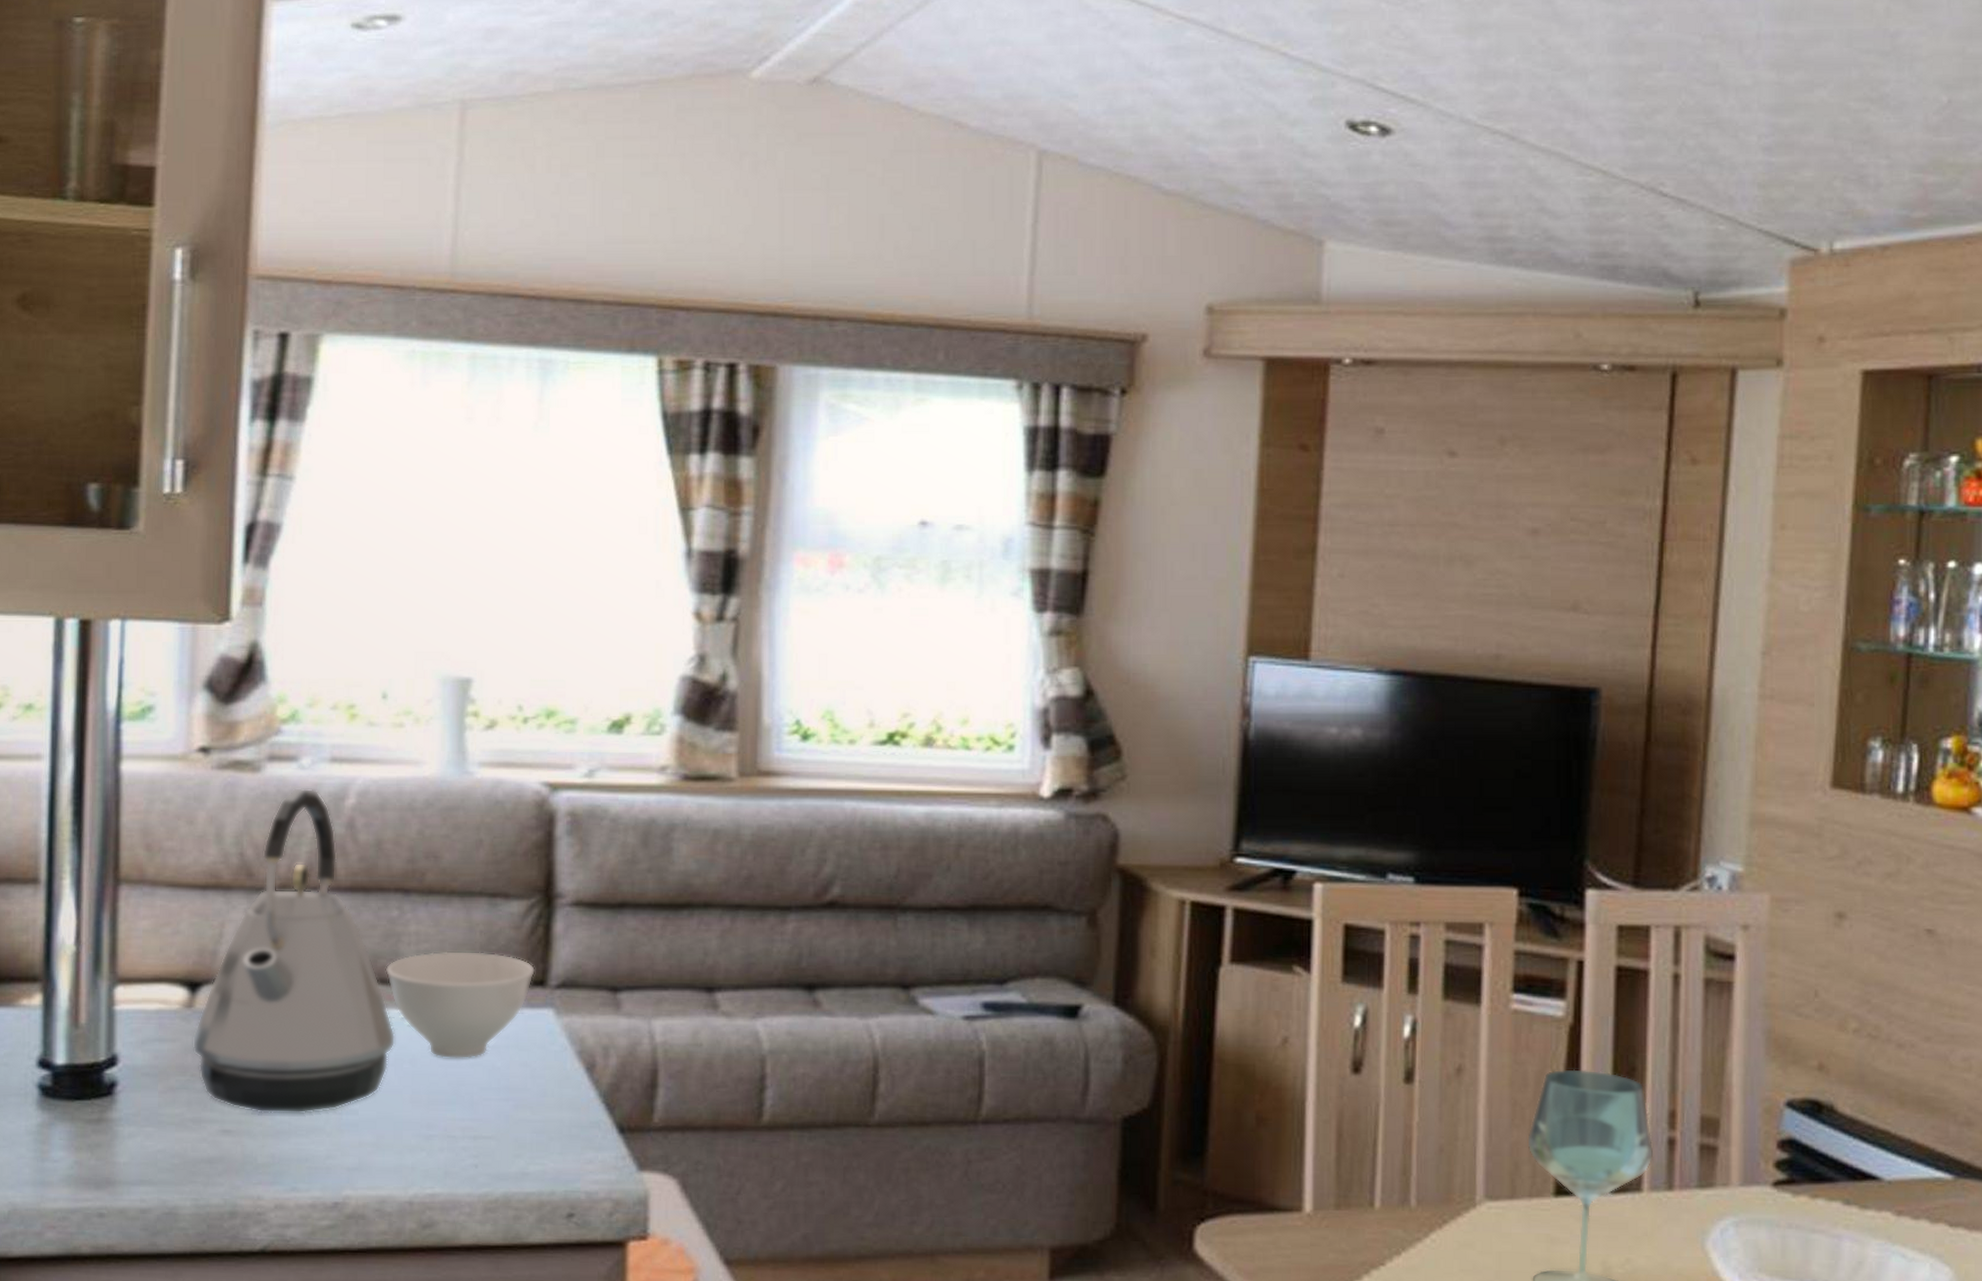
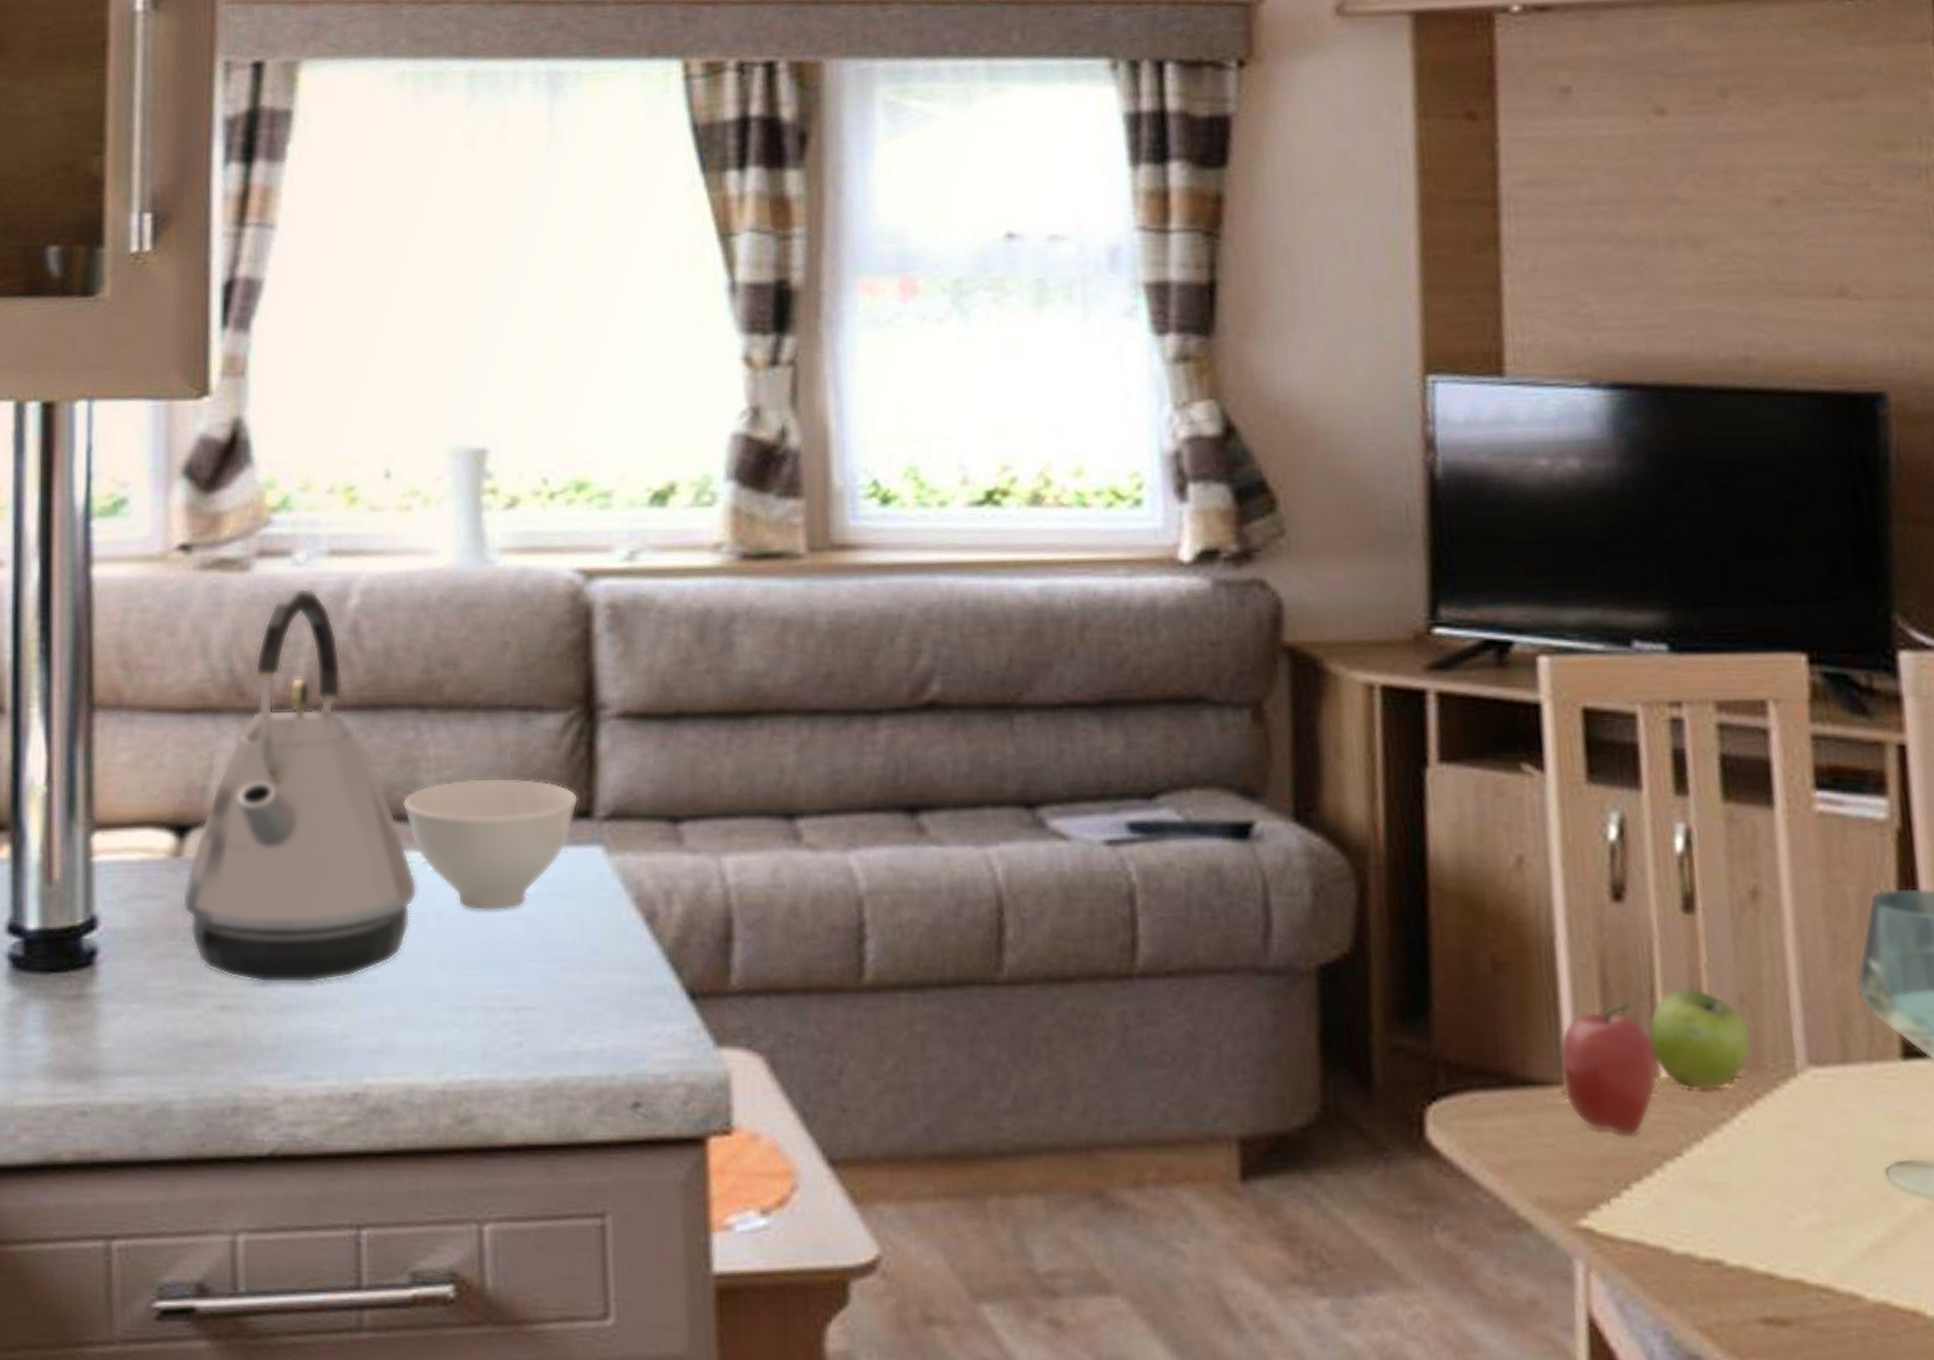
fruit: none [1301,1149,1376,1250] -> present [1560,1002,1661,1135]
fruit: none [1370,1141,1445,1216] -> present [1648,989,1752,1089]

